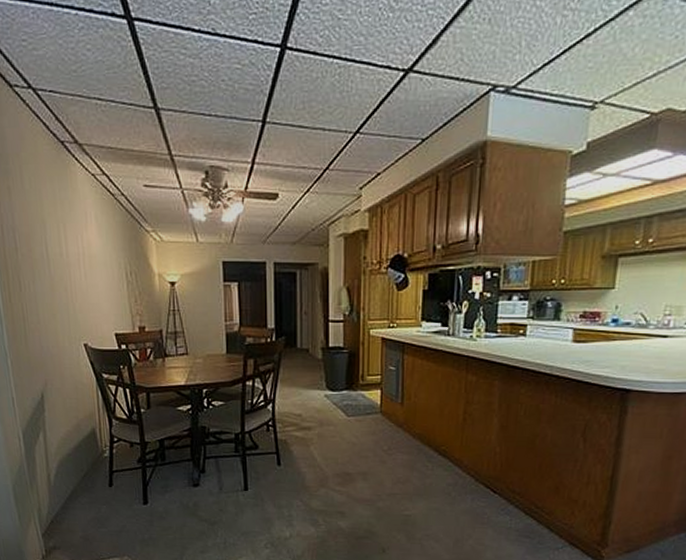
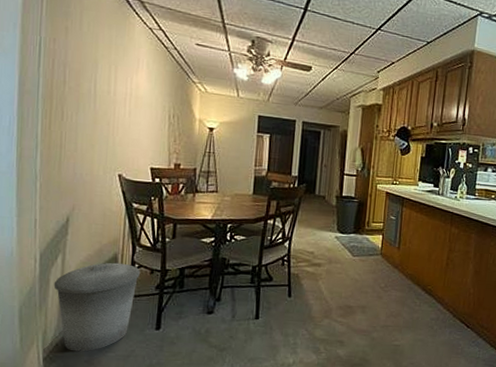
trash can: none [39,437,120,528] -> present [53,262,140,352]

